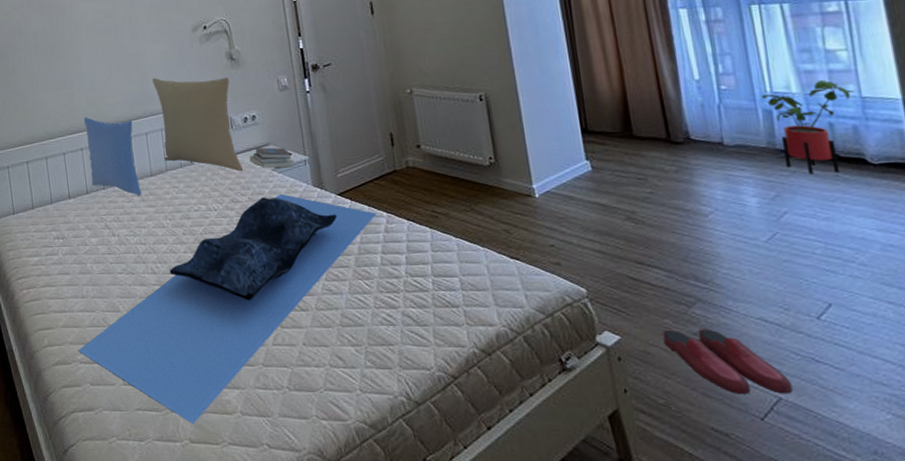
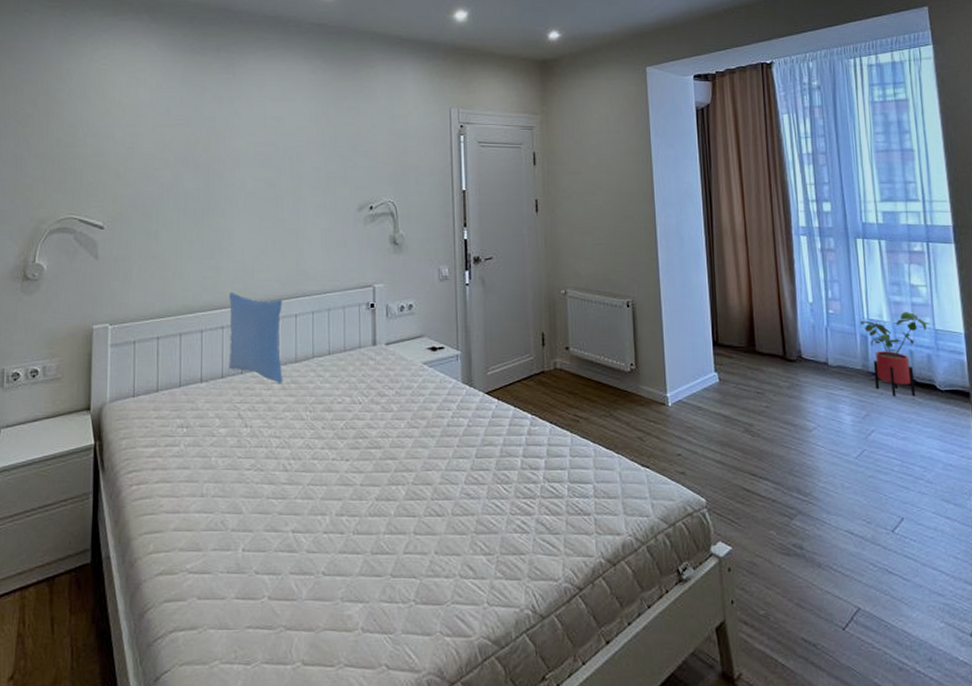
throw blanket: present [79,193,377,425] -> none [189,389,521,644]
pillow: present [152,77,243,172] -> none [310,255,393,364]
books: present [250,147,295,169] -> none [402,339,447,362]
slippers: present [662,329,793,394] -> none [767,540,869,604]

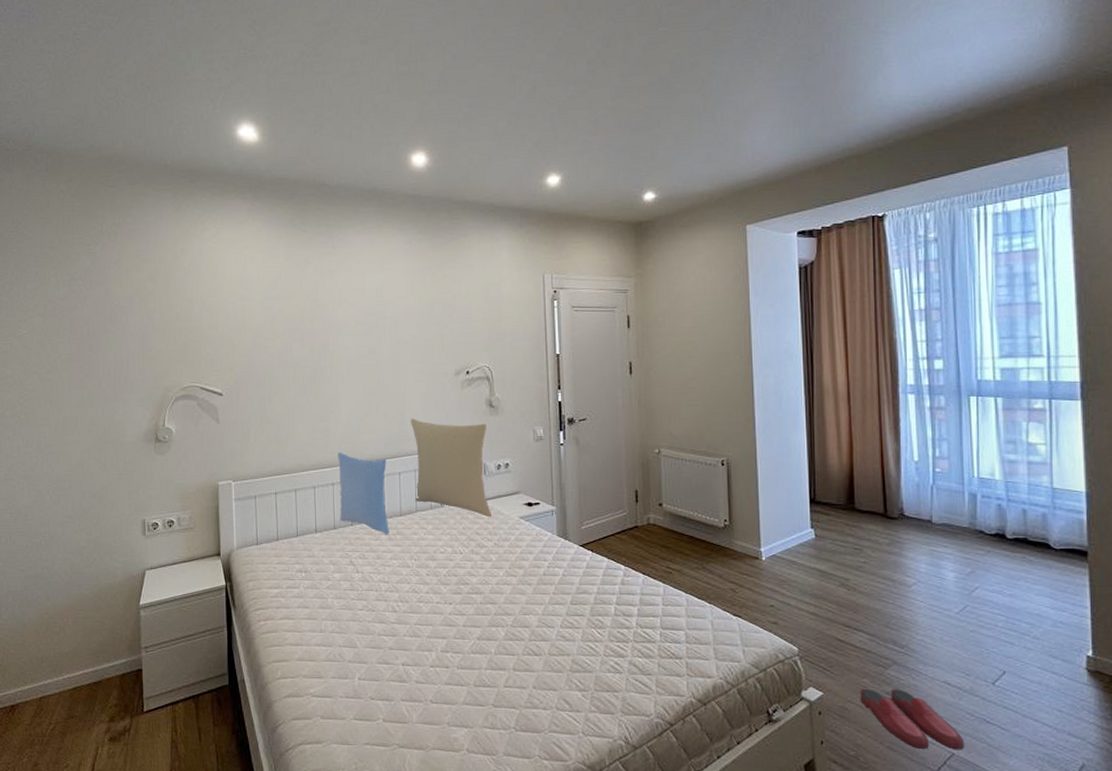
pillow: none [310,255,393,364] -> present [411,418,491,518]
slippers: none [767,540,869,604] -> present [860,688,964,750]
house plant: present [859,311,930,397] -> none [968,469,1047,555]

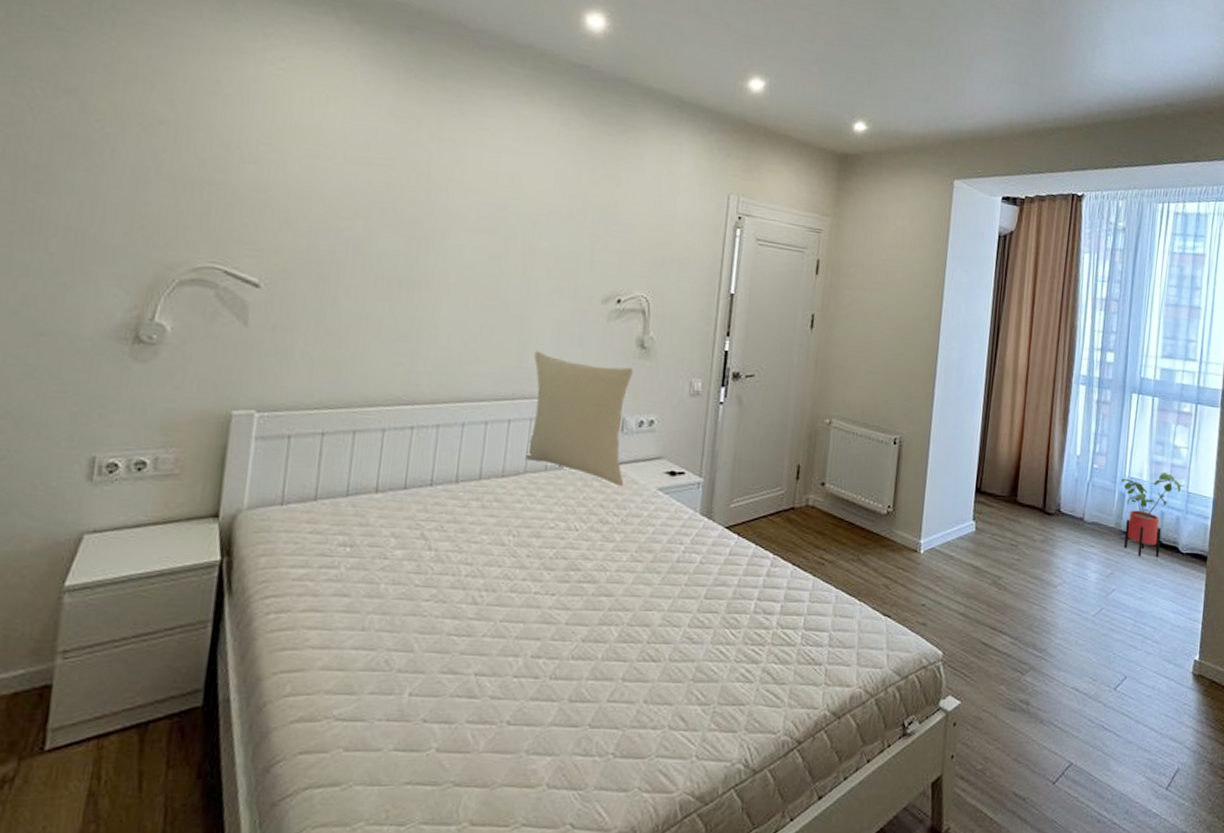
pillow: present [338,451,390,534] -> none [414,384,494,500]
slippers: present [860,688,964,750] -> none [995,696,1083,759]
house plant: none [968,469,1047,555] -> present [1120,471,1184,558]

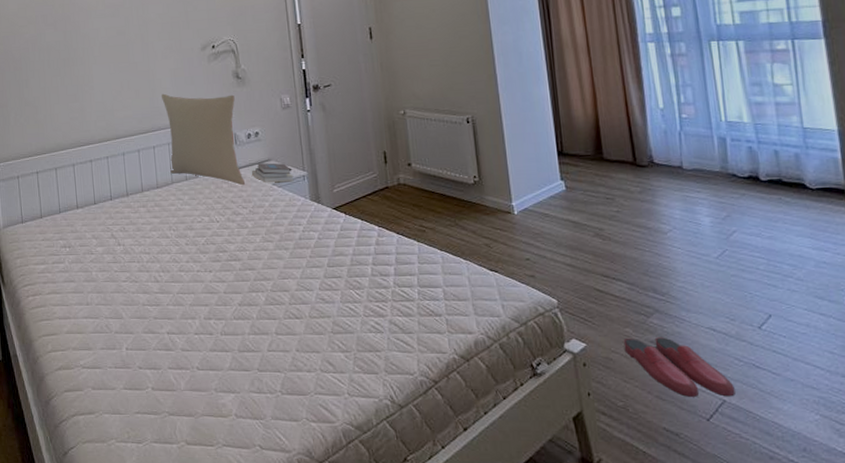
books: none [634,460,687,489] -> present [252,163,294,183]
slippers: none [995,696,1083,759] -> present [623,337,735,397]
house plant: present [1120,471,1184,558] -> none [716,111,797,197]

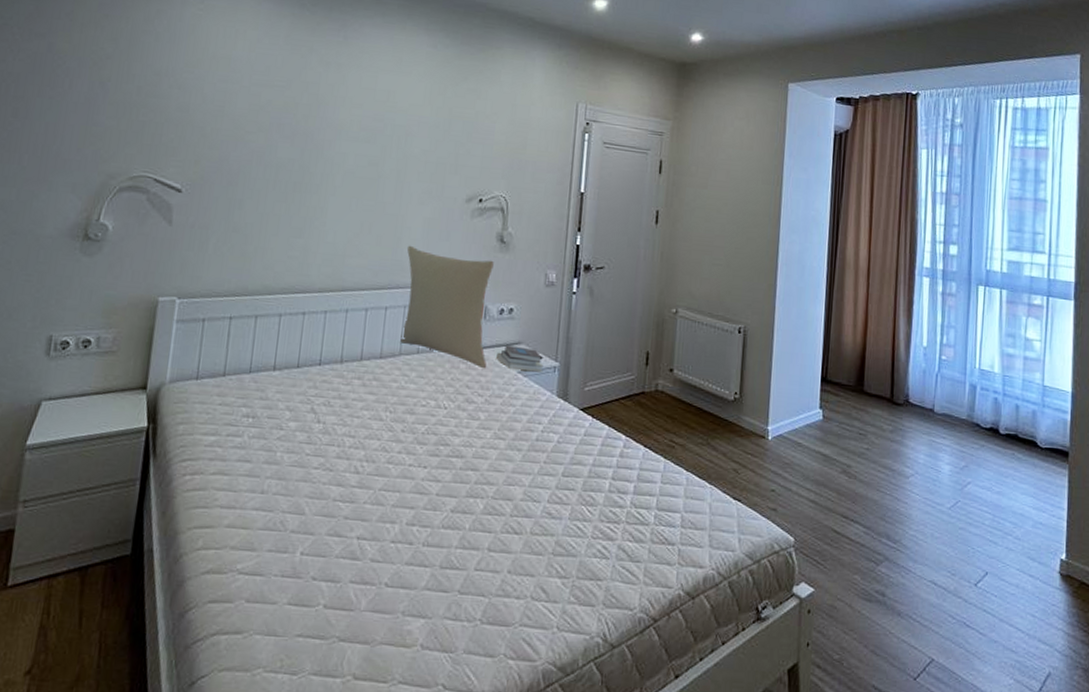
slippers: present [623,337,735,397] -> none [849,585,944,656]

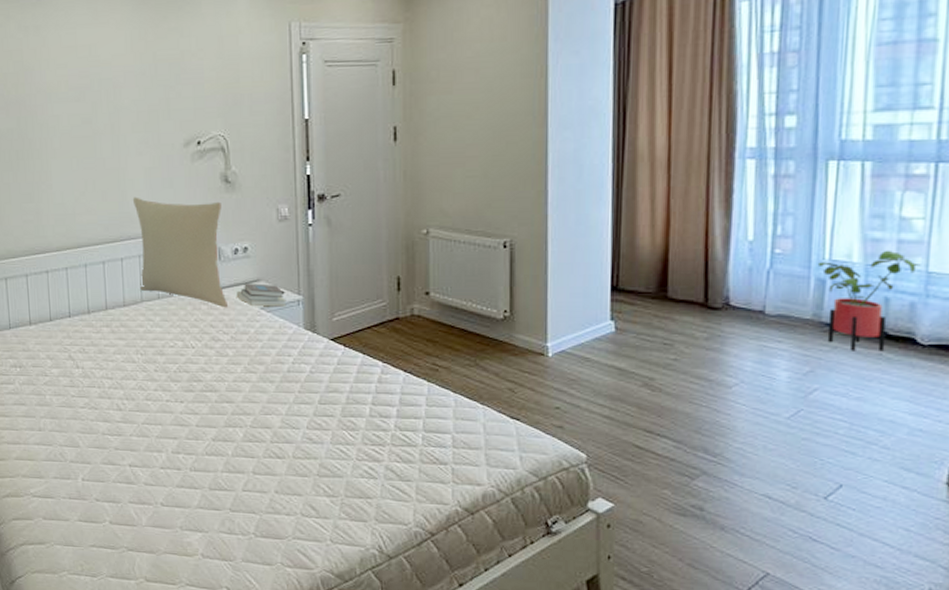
house plant: none [970,364,1039,452] -> present [817,250,921,352]

